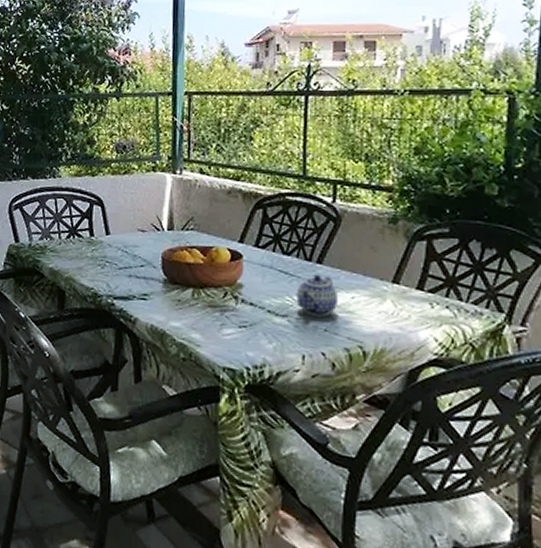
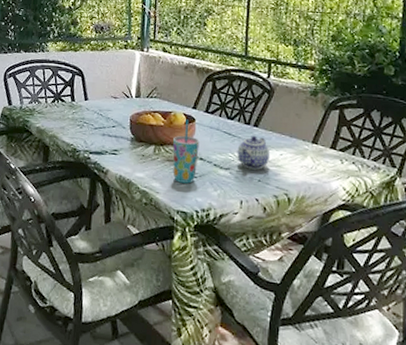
cup: none [215,255,249,335] -> present [172,119,200,184]

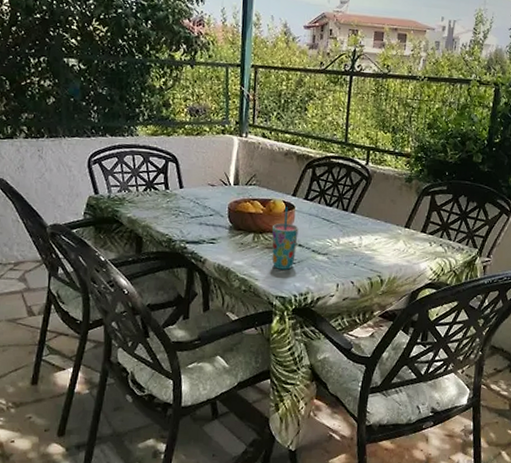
teapot: present [237,135,271,170] -> none [334,221,366,254]

